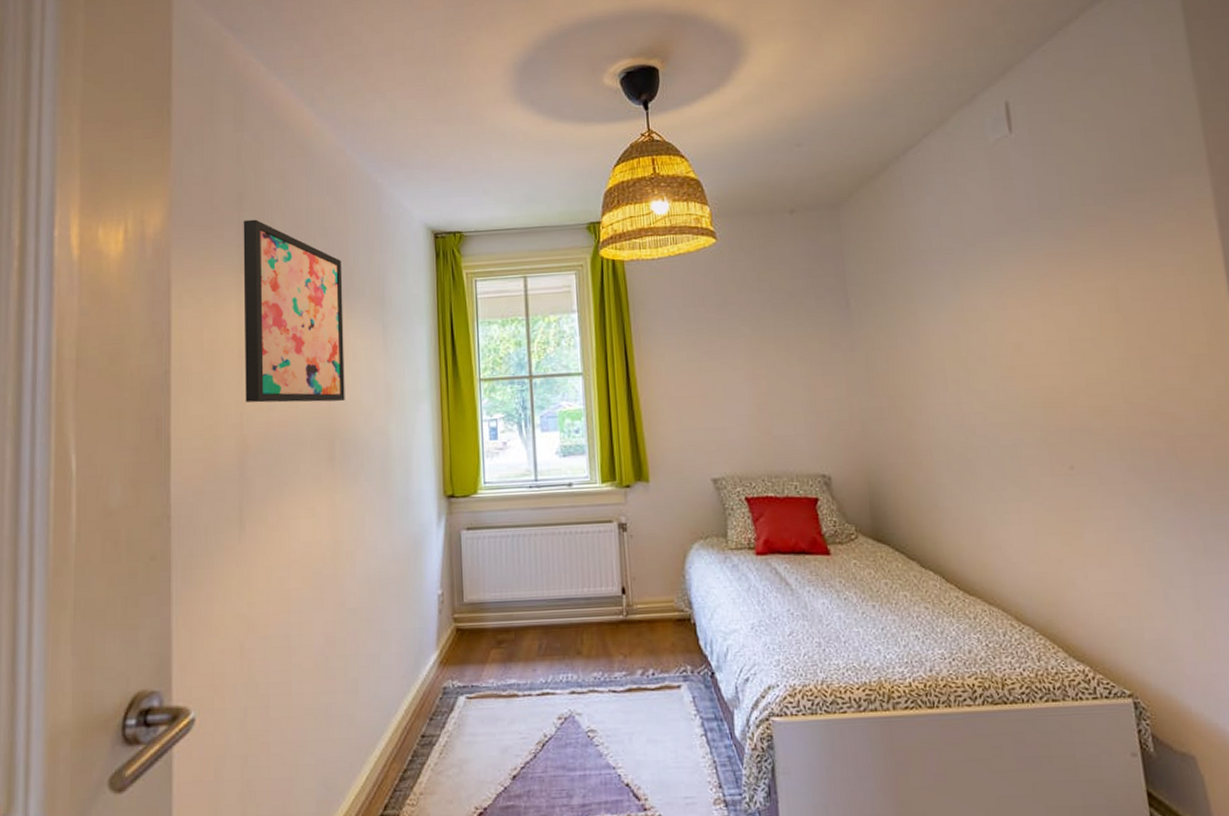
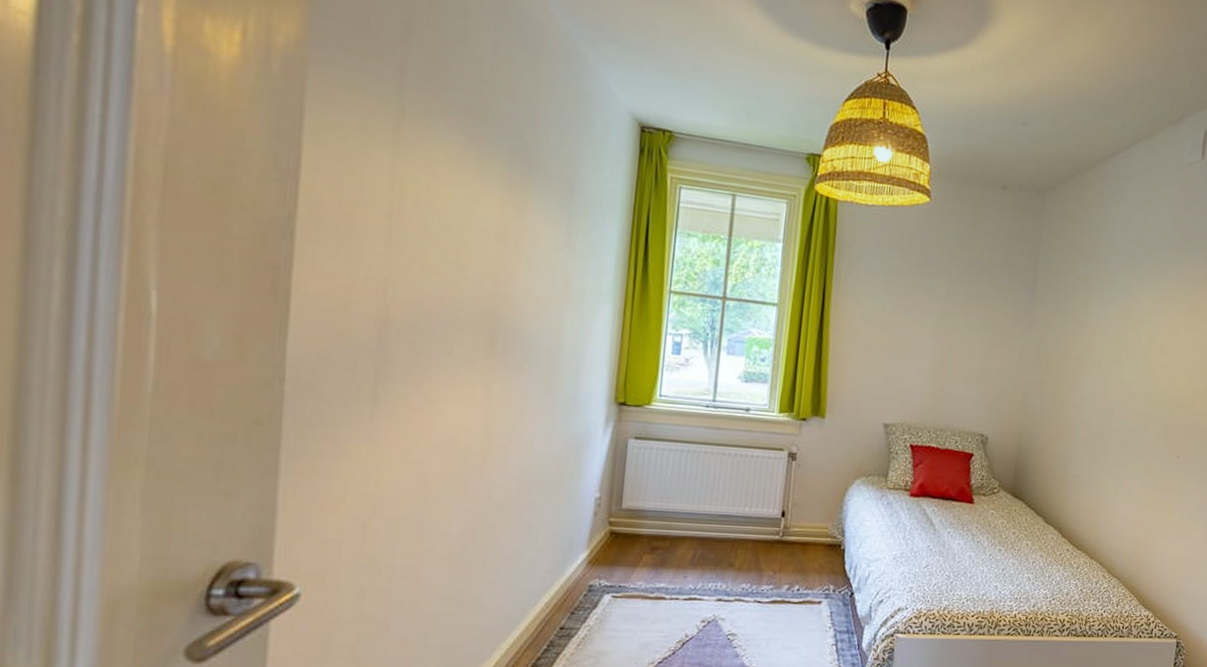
wall art: present [243,219,345,403] -> none [392,56,529,287]

